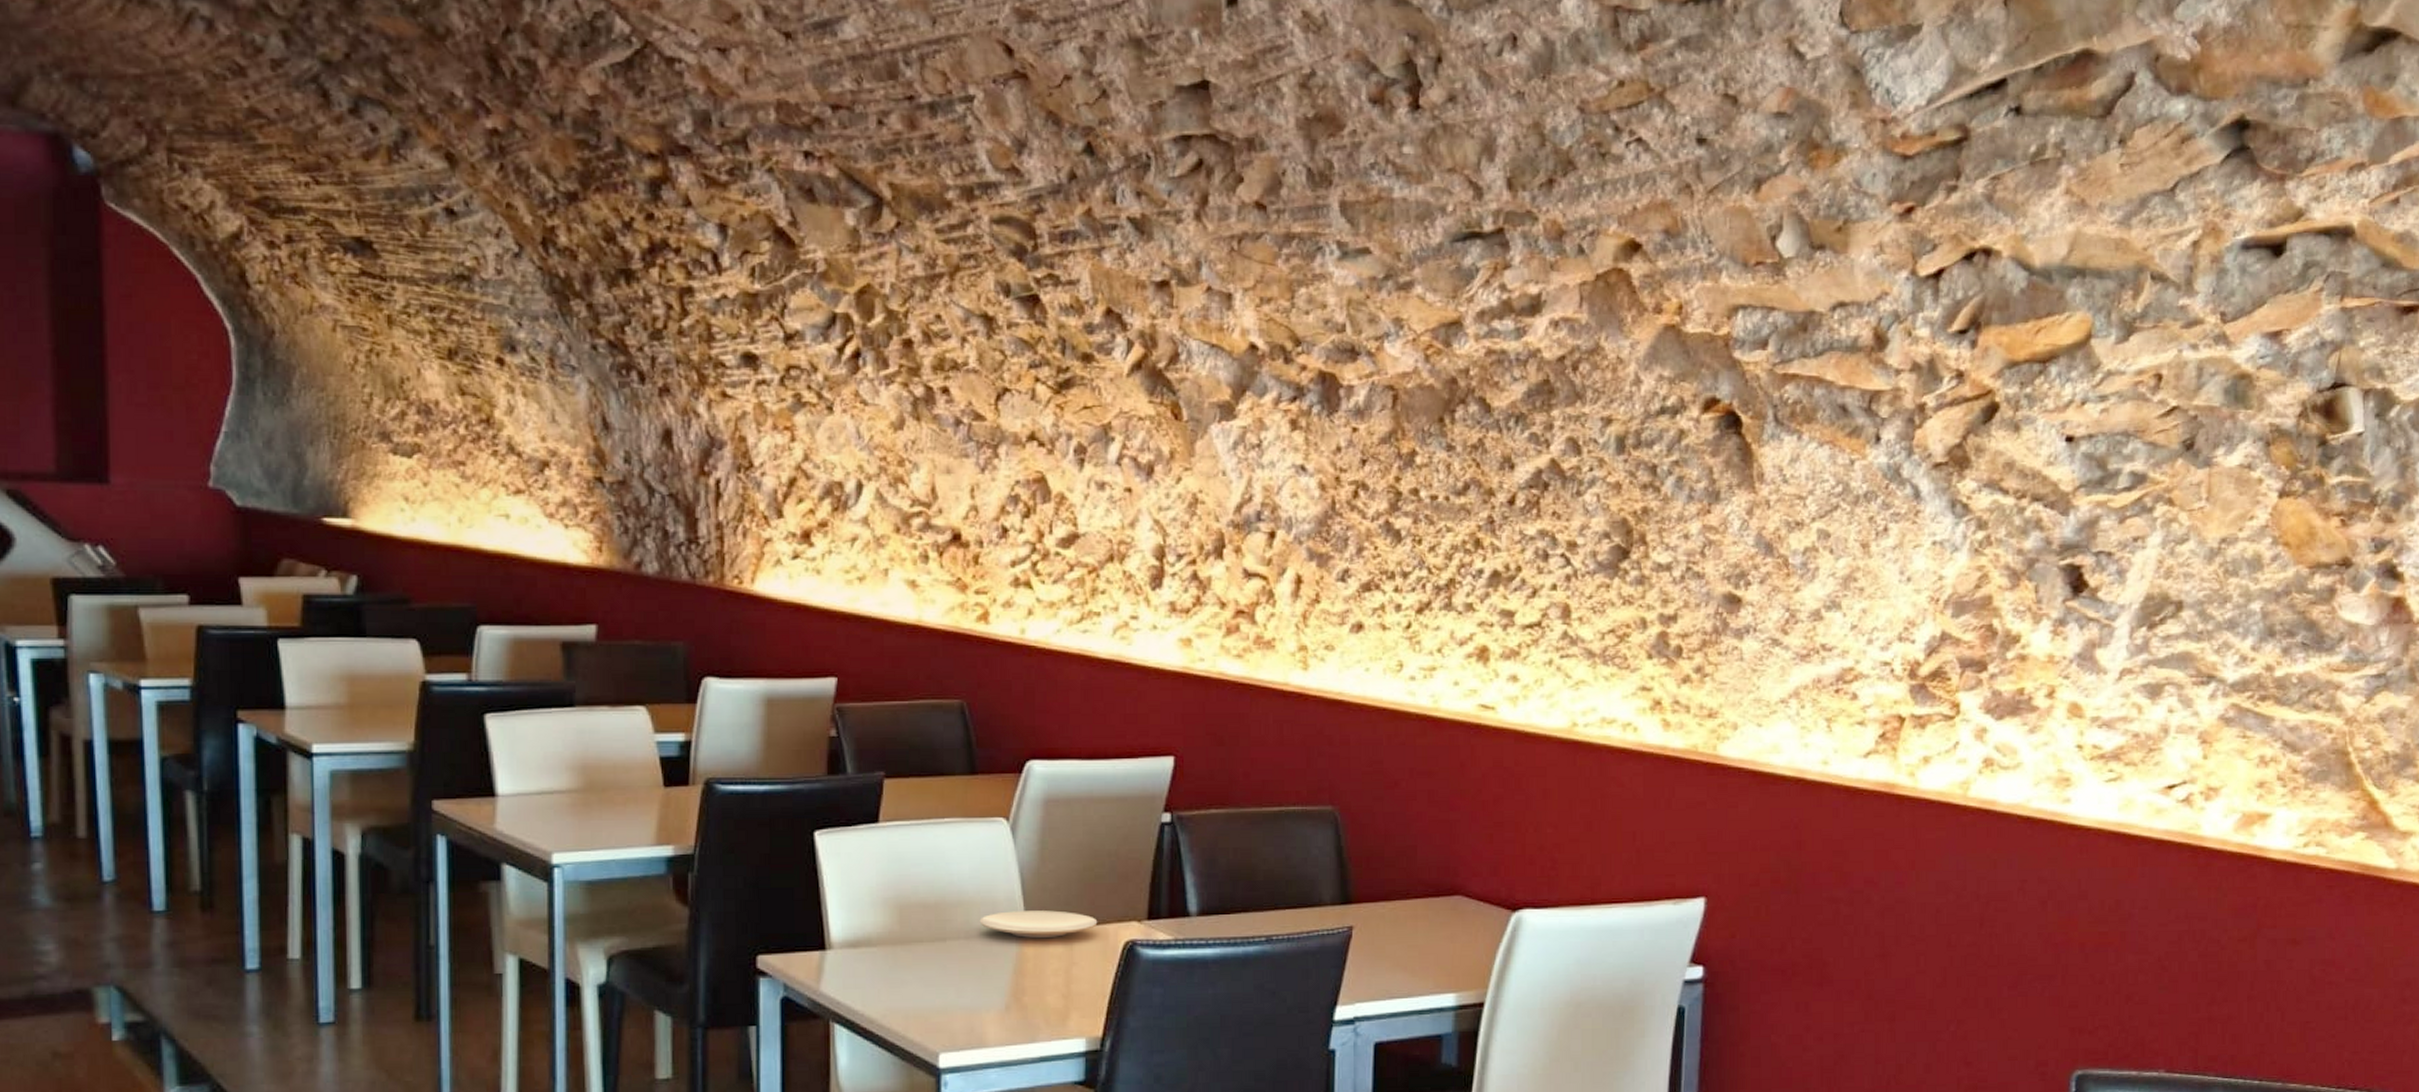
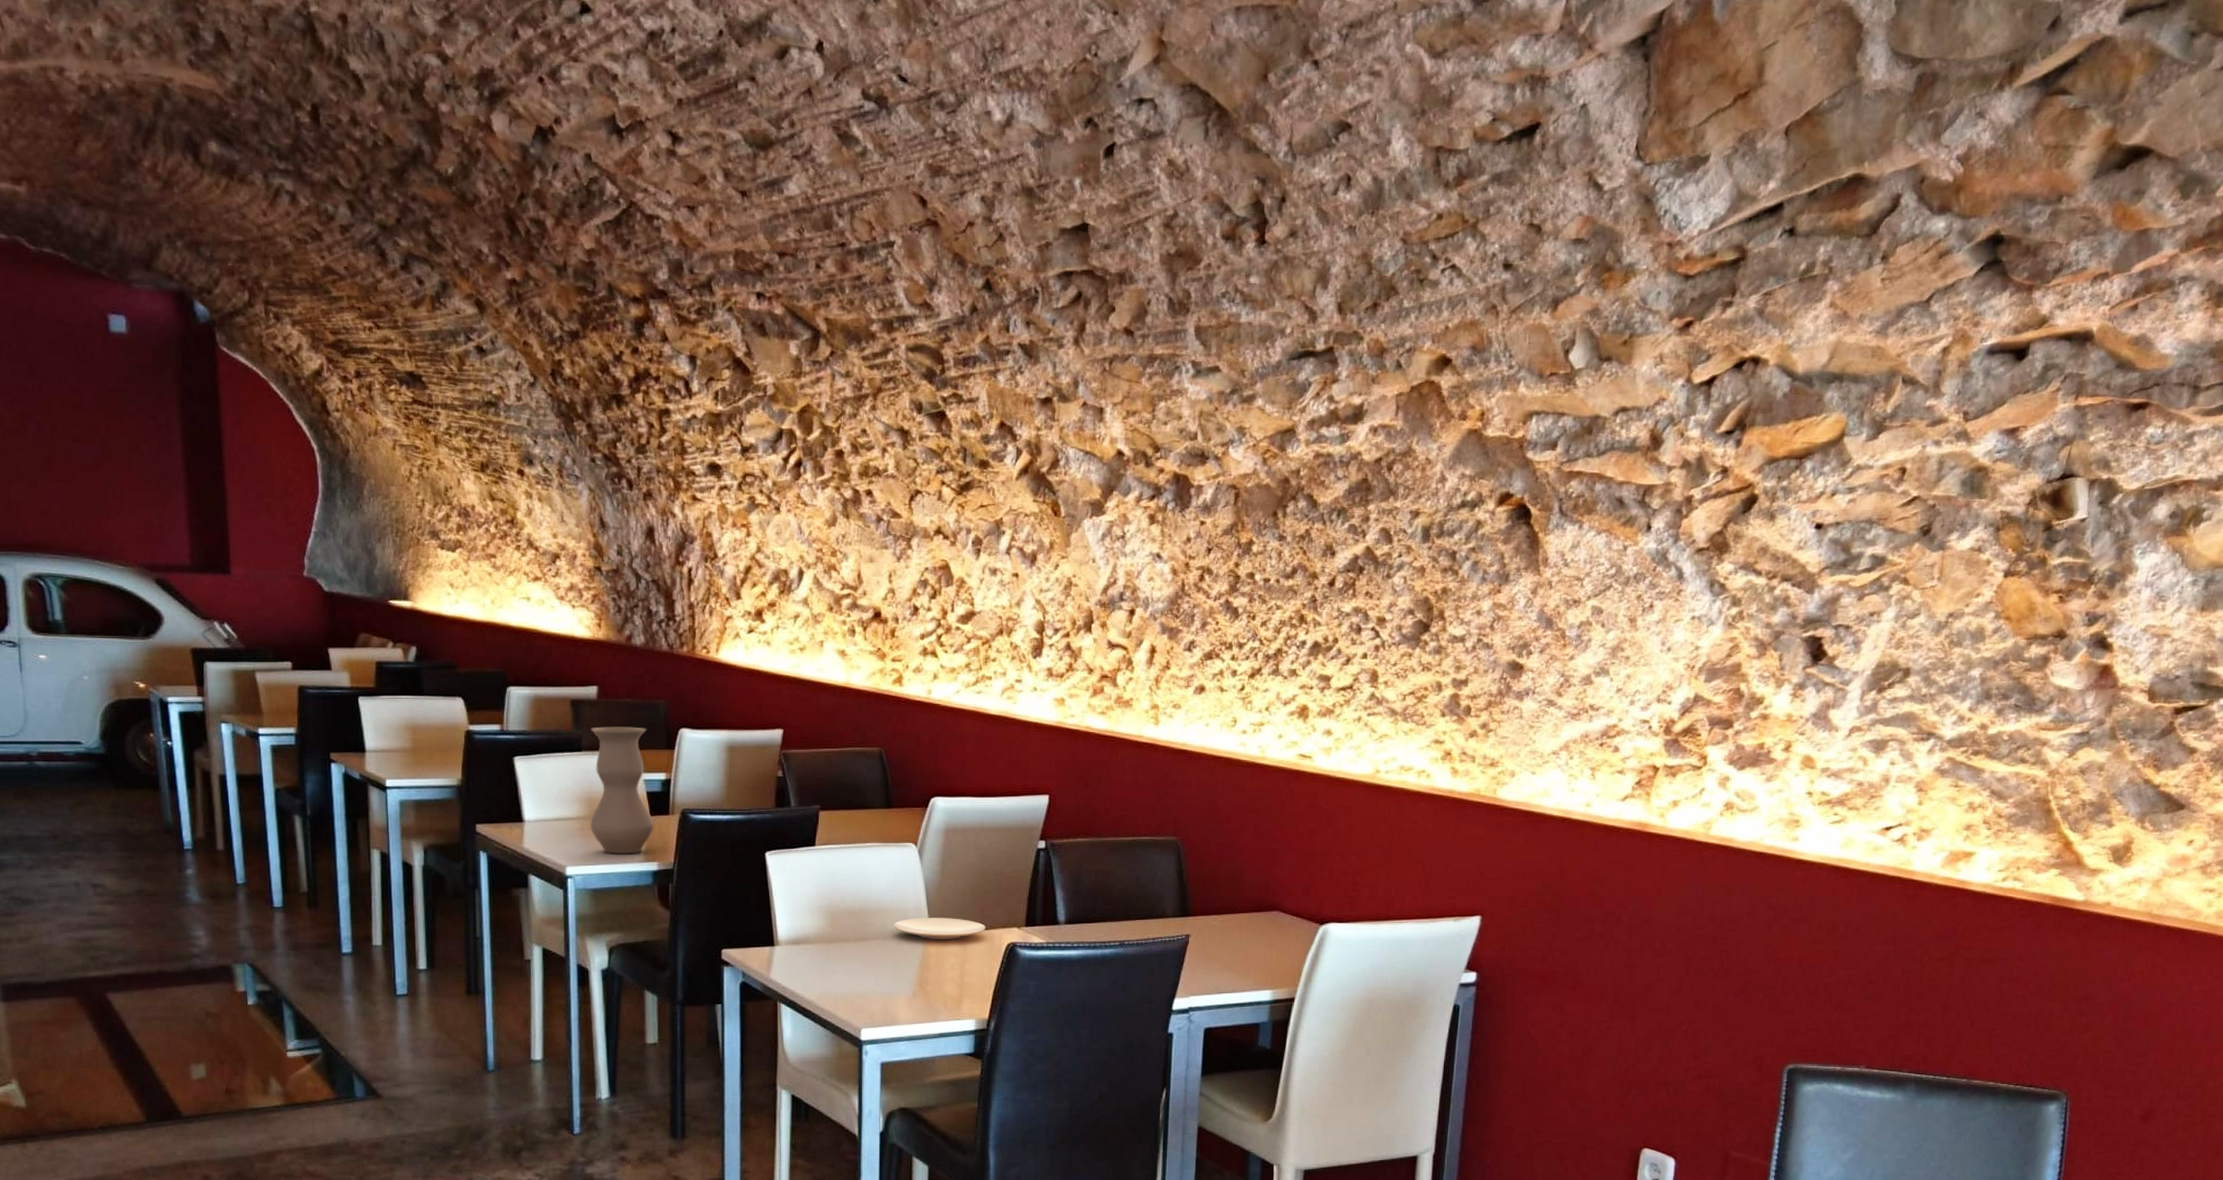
vase: none [585,675,668,836] -> present [590,726,653,854]

